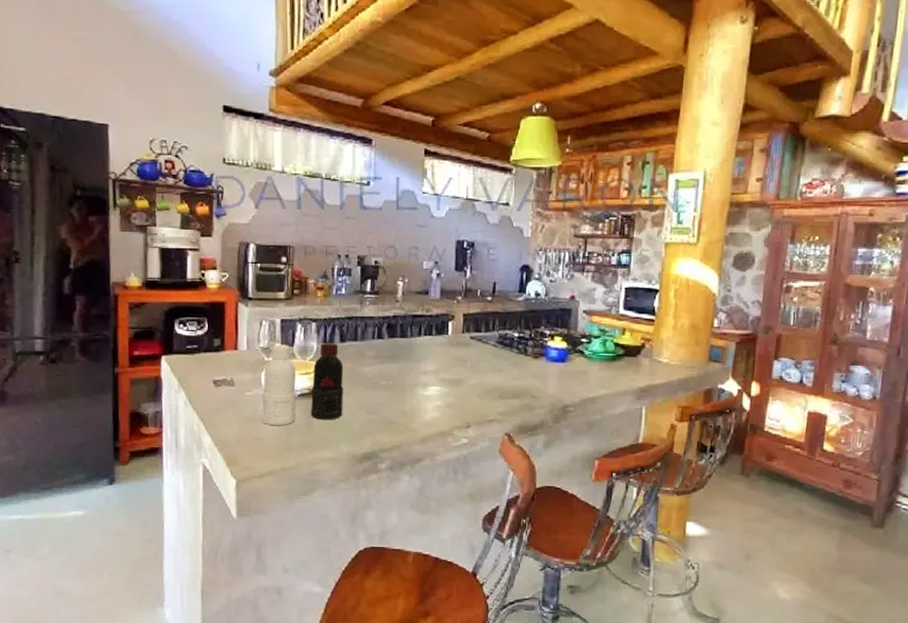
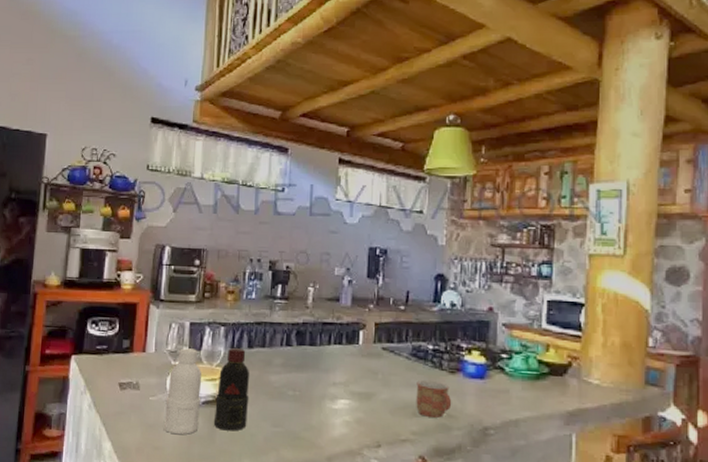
mug: none [502,365,536,399] -> present [416,380,452,418]

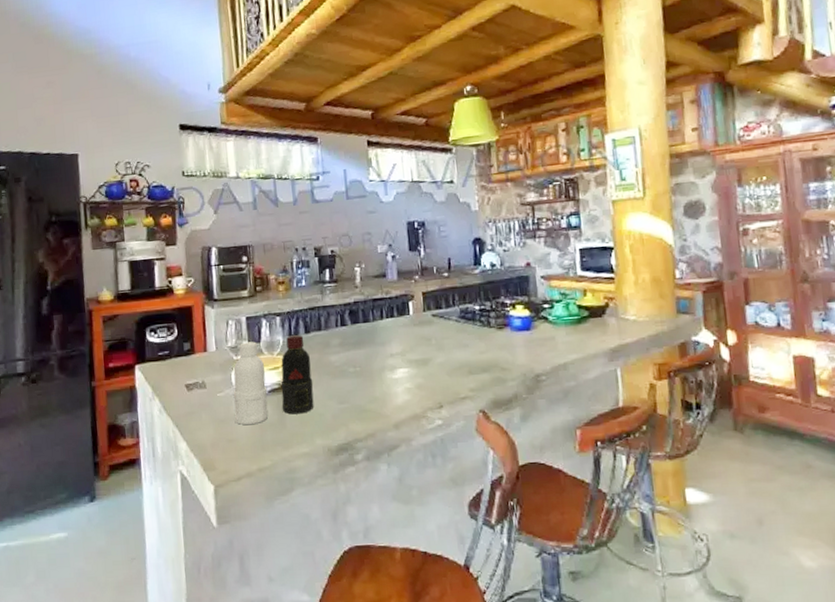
mug: present [416,380,452,418] -> none [468,338,504,373]

